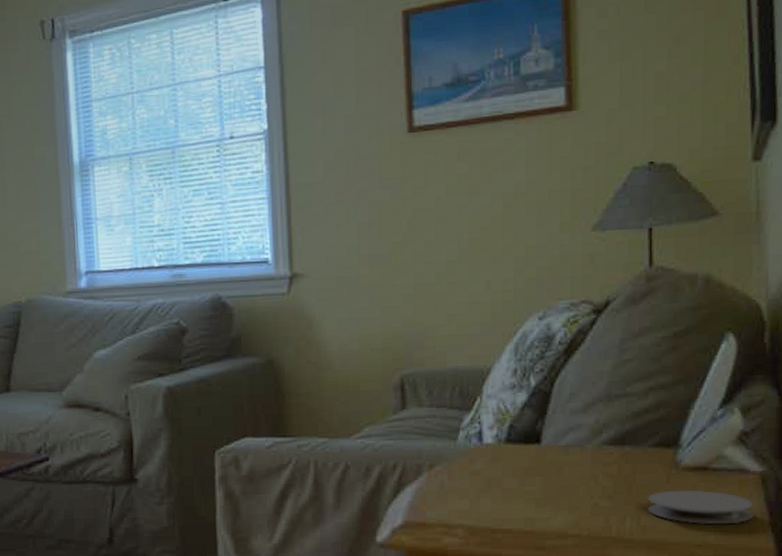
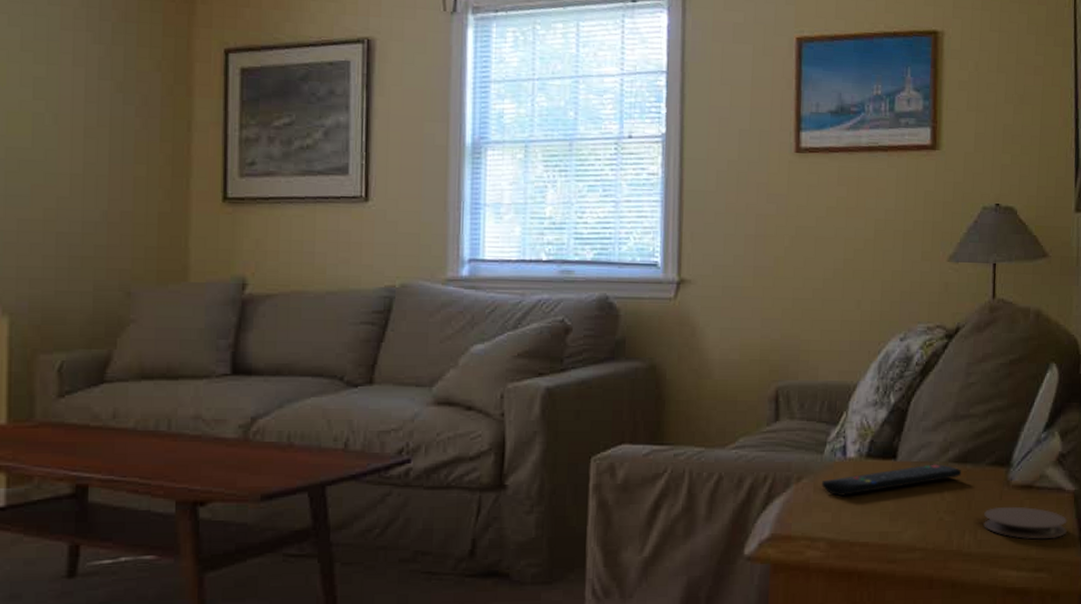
remote control: none [457,447,619,482] -> present [822,464,962,496]

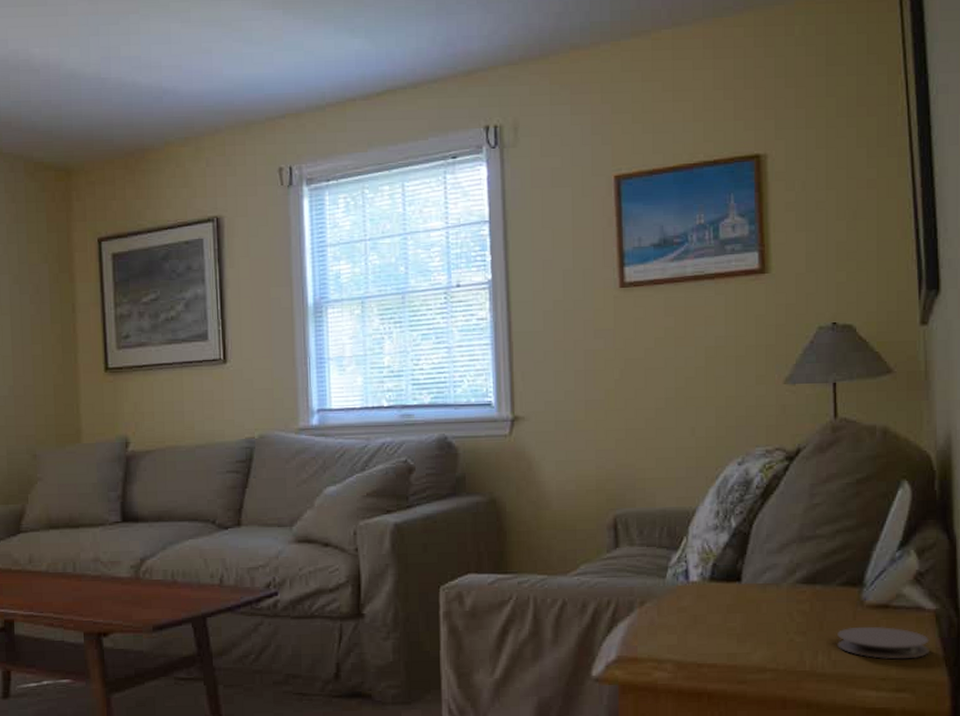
remote control: present [822,464,962,496] -> none [666,585,811,619]

